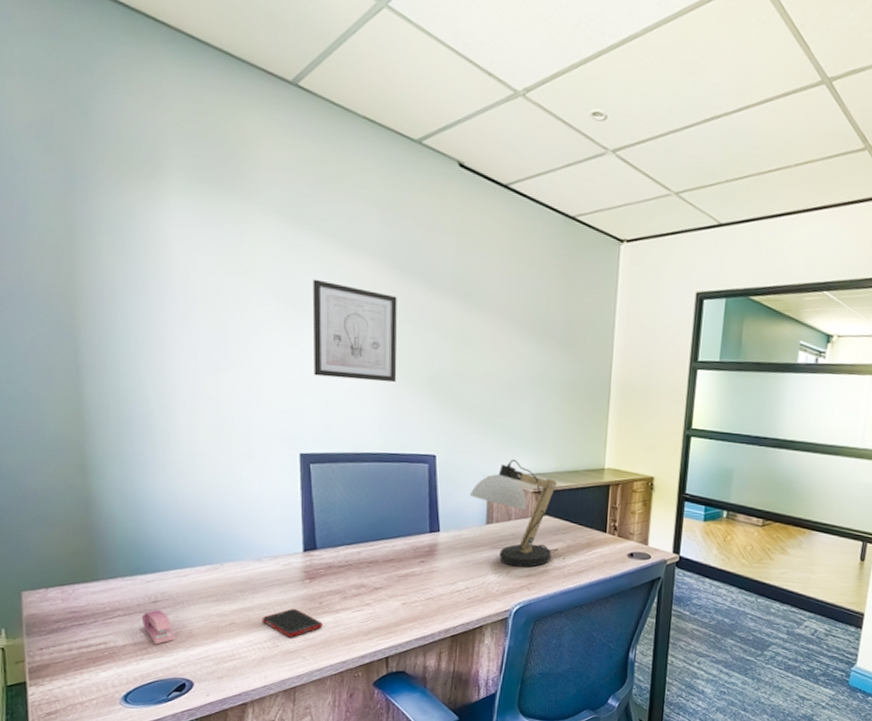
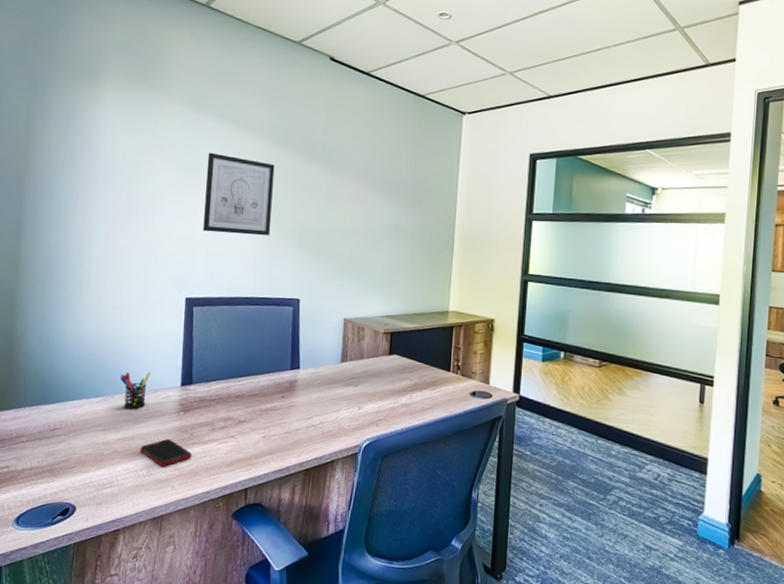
stapler: present [142,609,175,645] -> none [40,437,66,470]
pen holder: none [230,537,265,578] -> present [120,371,150,409]
desk lamp: present [469,459,560,568] -> none [327,302,407,404]

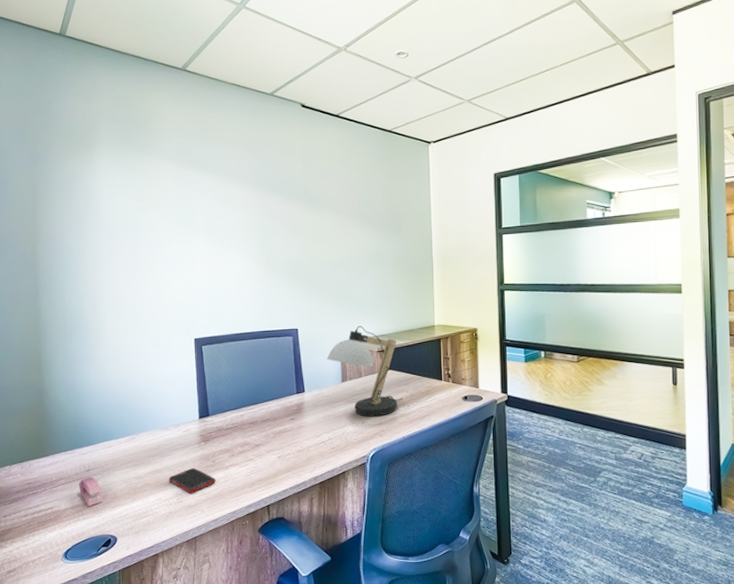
stapler: none [40,437,66,470] -> present [79,477,103,507]
pen holder: present [120,371,150,409] -> none [144,409,170,444]
wall art: present [203,152,275,236] -> none [200,203,265,276]
desk lamp: none [327,302,407,404] -> present [326,325,404,417]

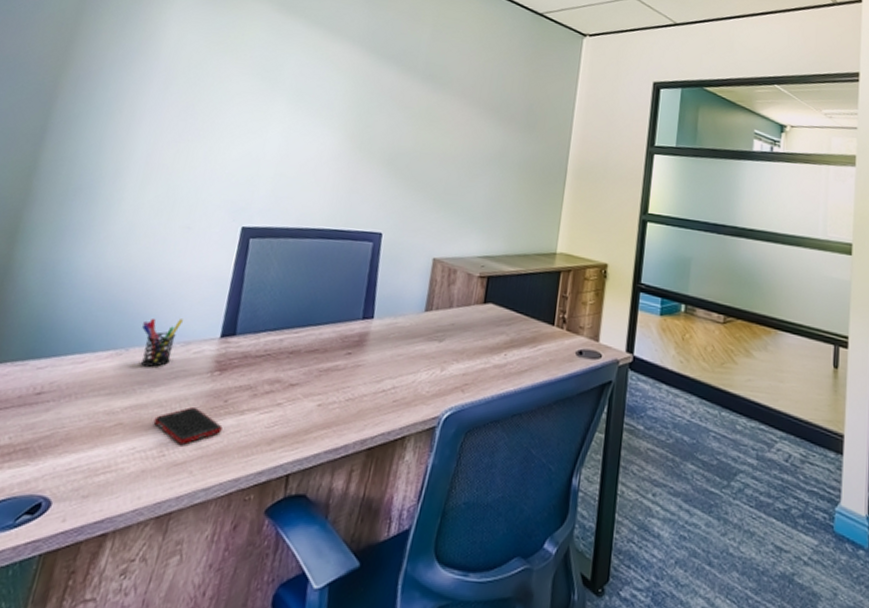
stapler: present [79,477,103,507] -> none [15,403,50,449]
pen holder: none [144,409,170,444] -> present [140,318,183,367]
desk lamp: present [326,325,404,417] -> none [411,239,506,364]

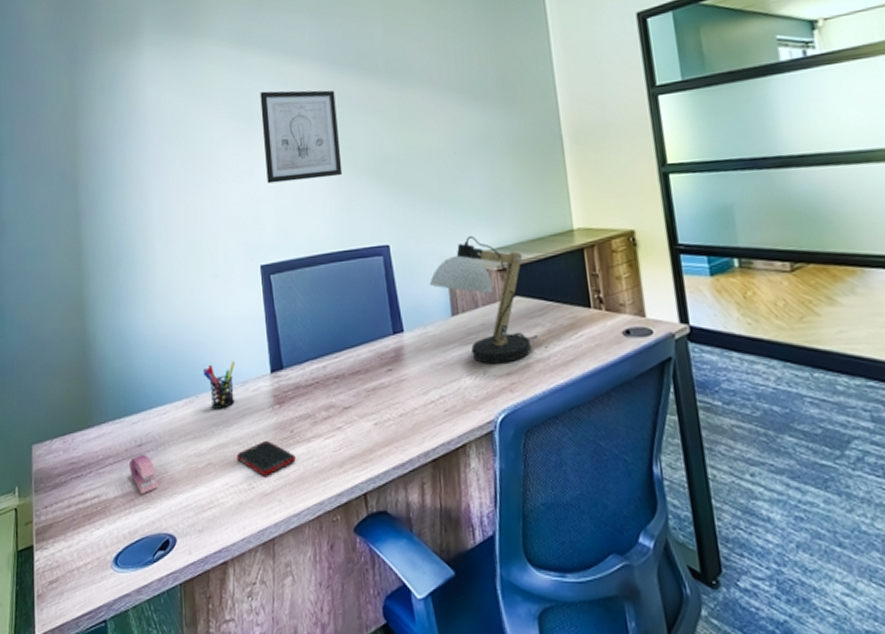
stapler: none [15,403,50,449] -> present [130,454,159,495]
wall art: none [274,59,369,158] -> present [260,90,343,184]
desk lamp: none [411,239,506,364] -> present [429,235,539,364]

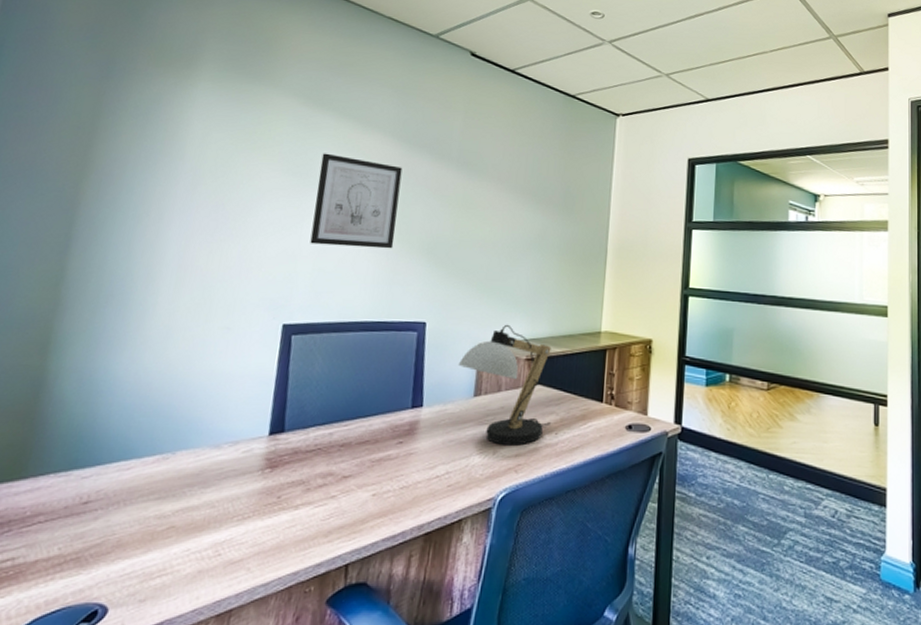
stapler: present [130,454,159,495] -> none [64,512,100,559]
pen holder: present [203,361,235,409] -> none [188,419,229,469]
cell phone: present [236,440,296,476] -> none [206,504,278,543]

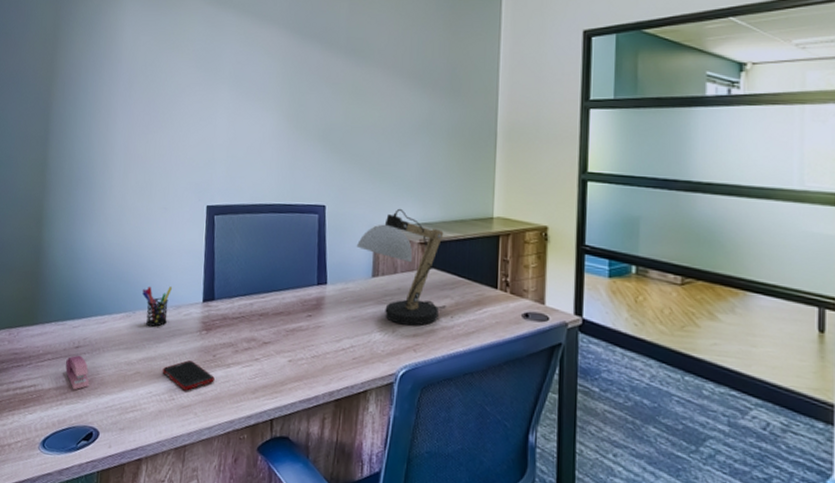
stapler: none [64,512,100,559] -> present [65,355,90,390]
pen holder: none [188,419,229,469] -> present [142,286,172,327]
cell phone: none [206,504,278,543] -> present [162,359,215,391]
wall art: present [310,153,403,249] -> none [223,48,297,137]

